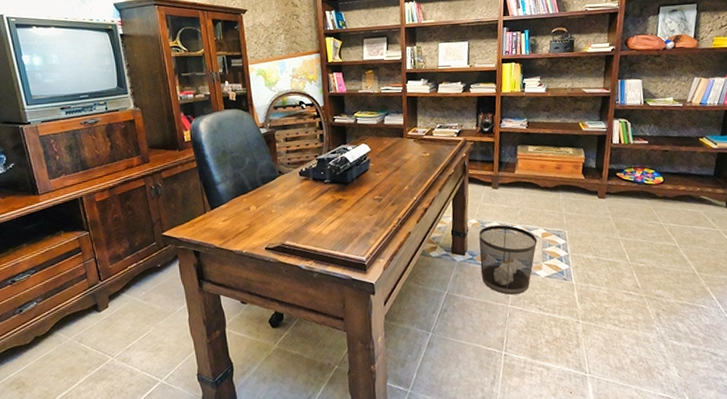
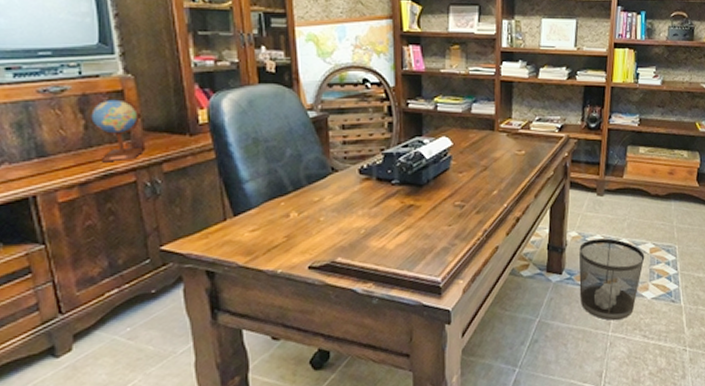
globe: none [114,126,149,172] -> present [91,99,144,163]

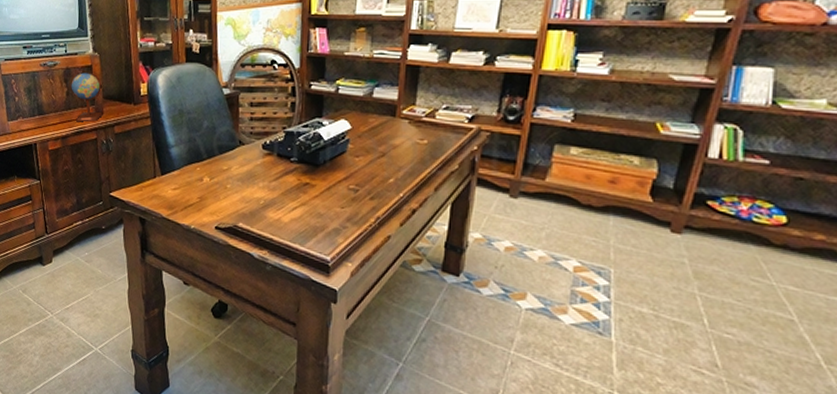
waste bin: present [579,238,645,320] -> none [478,244,566,340]

